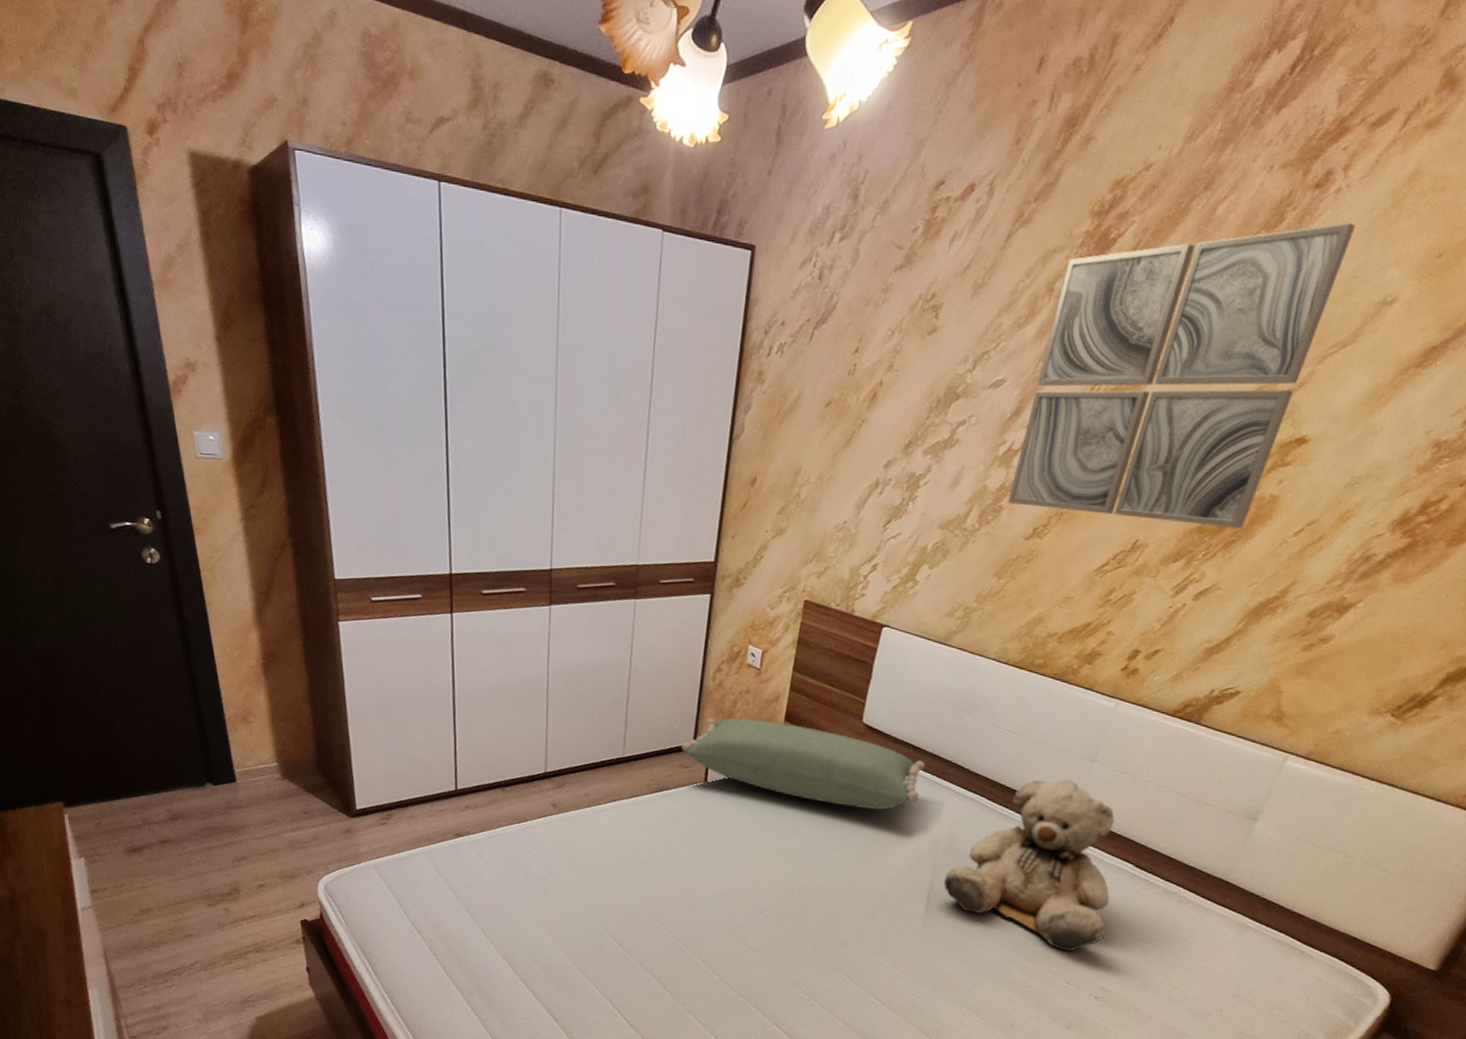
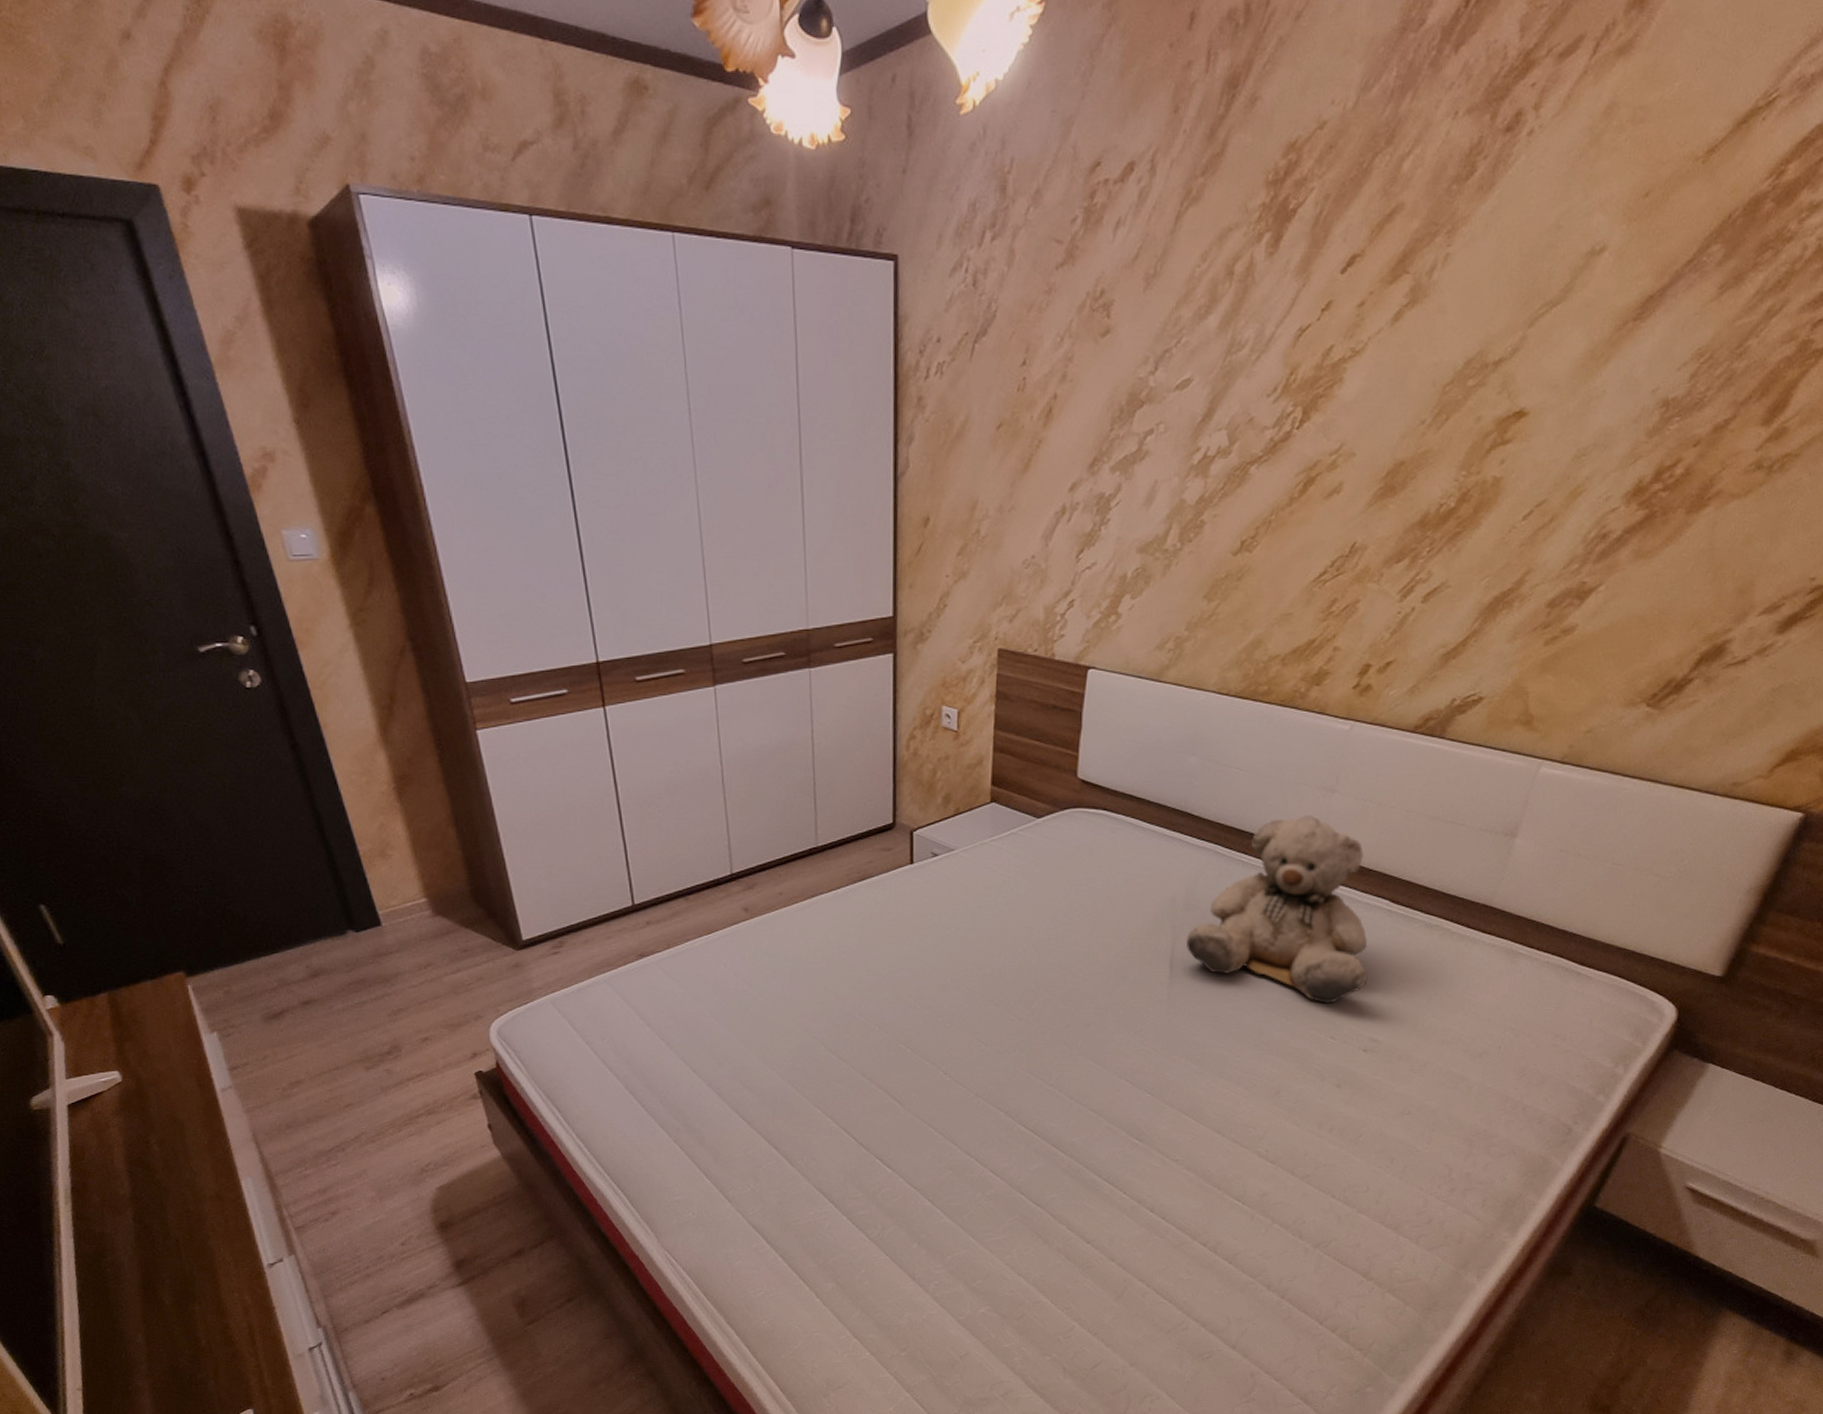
pillow: present [681,717,926,810] -> none [880,787,1152,874]
wall art: present [1008,223,1356,529] -> none [1210,167,1554,519]

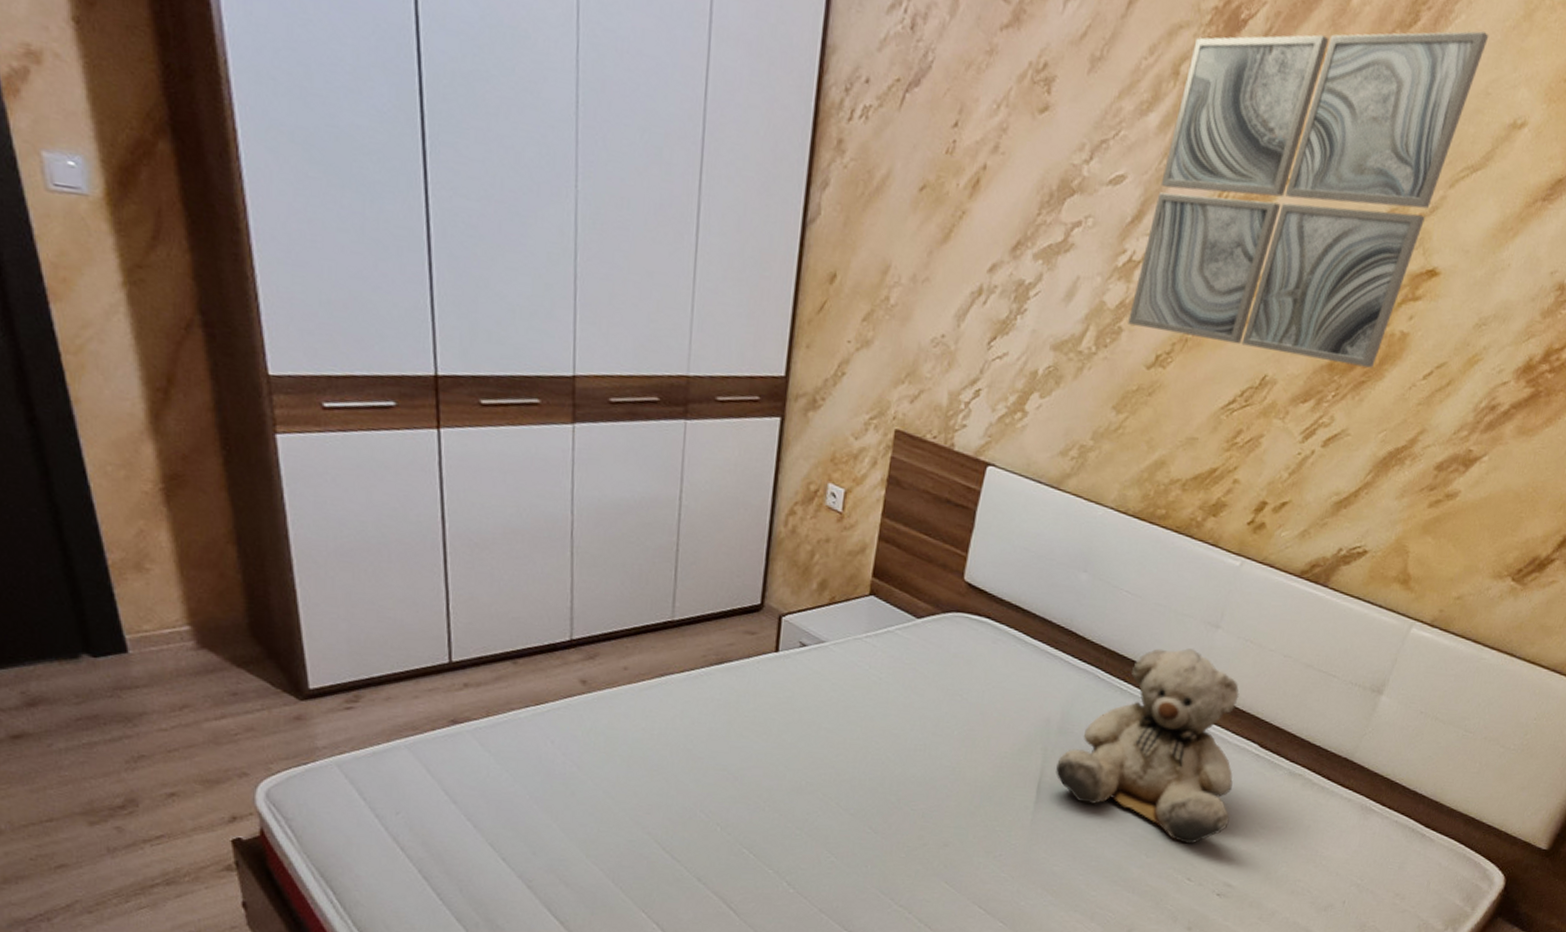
wall art: none [1210,167,1554,519] -> present [1128,31,1489,368]

